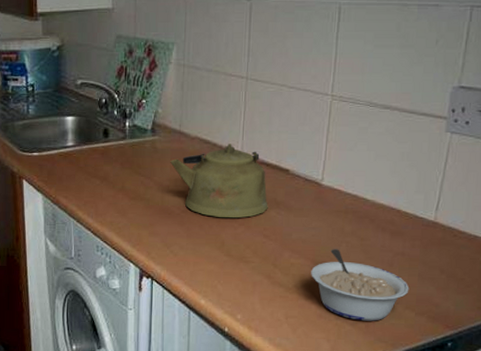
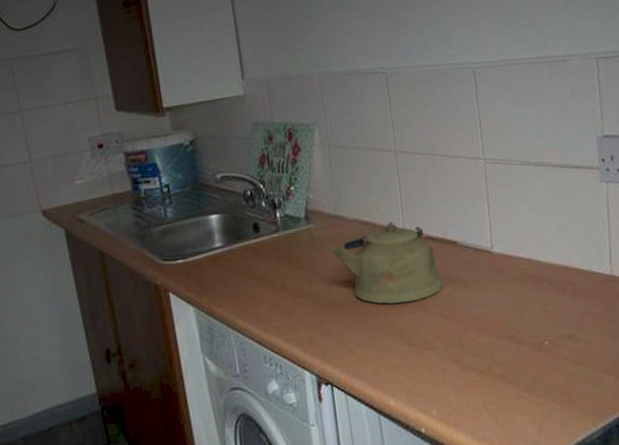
legume: present [311,249,410,321] -> none [500,319,603,395]

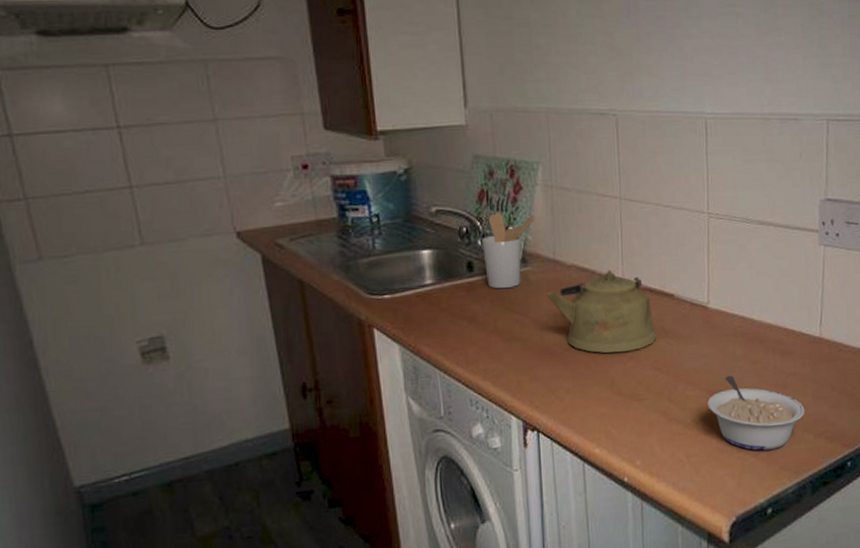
utensil holder: none [266,174,315,248] -> present [482,213,535,289]
legume: none [500,319,603,395] -> present [707,375,805,451]

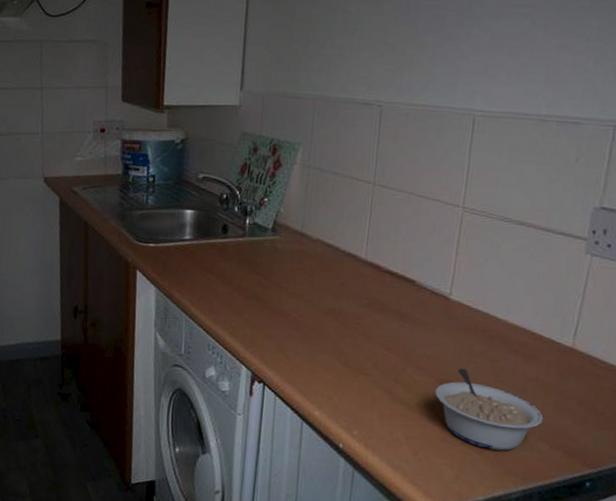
utensil holder: present [482,213,535,289] -> none [238,185,290,253]
kettle: present [546,270,657,354] -> none [290,249,392,328]

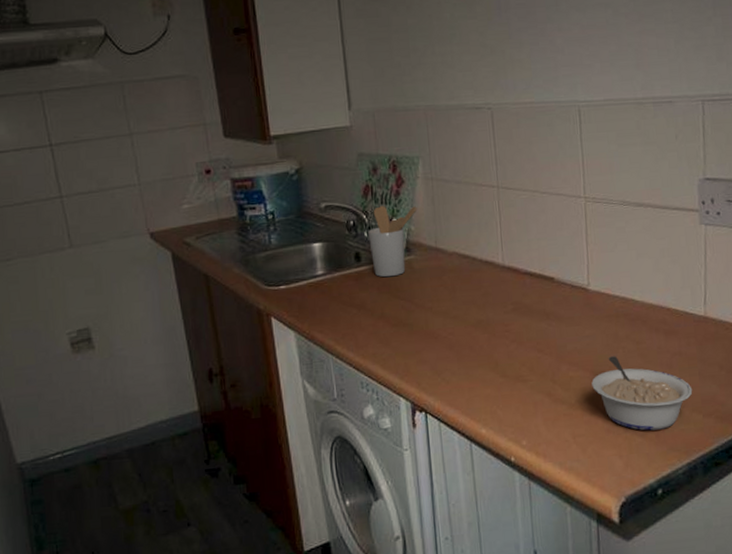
utensil holder: none [238,185,290,253] -> present [368,206,417,278]

